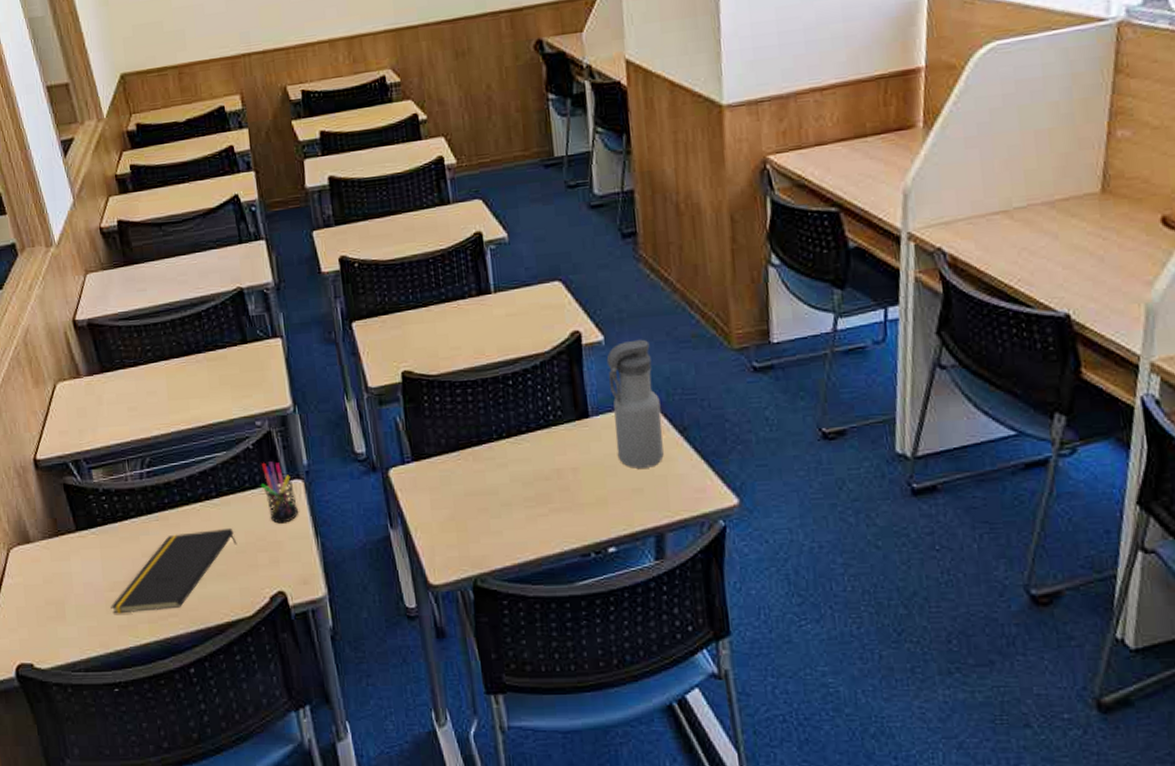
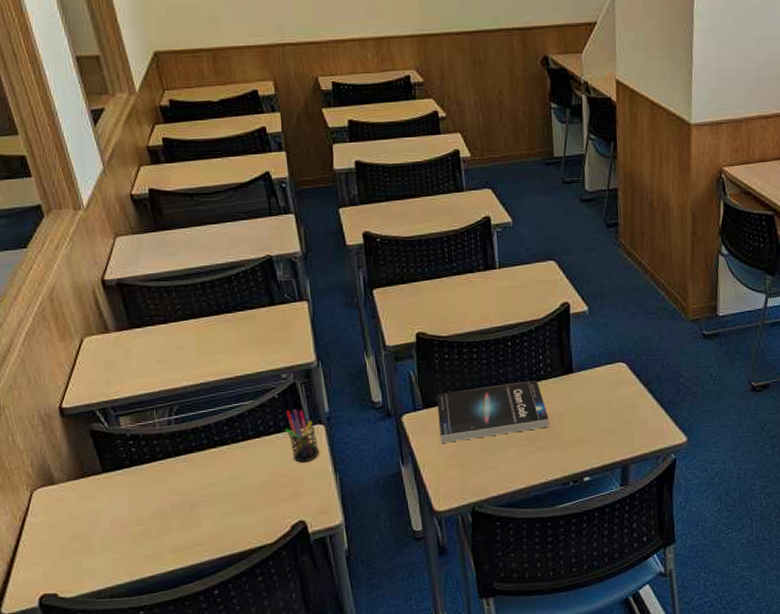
notepad: present [110,529,237,614] -> none [137,468,262,546]
book: none [427,426,562,503] -> present [437,379,549,443]
water bottle: present [606,339,664,468] -> none [589,310,631,414]

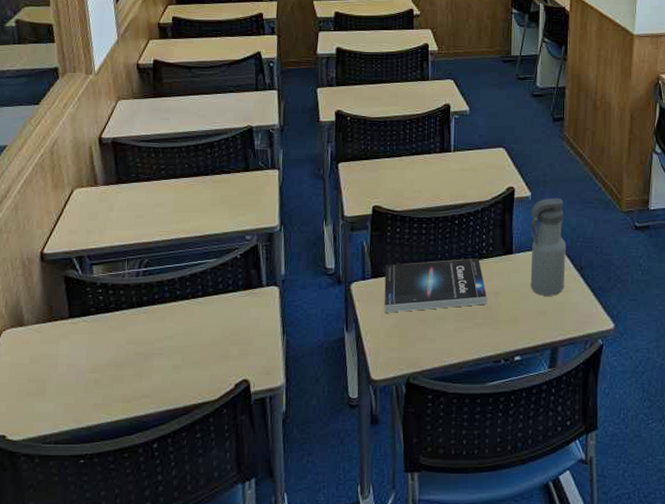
pen holder: present [284,409,320,463] -> none [241,270,272,322]
water bottle: none [589,310,631,414] -> present [530,198,566,296]

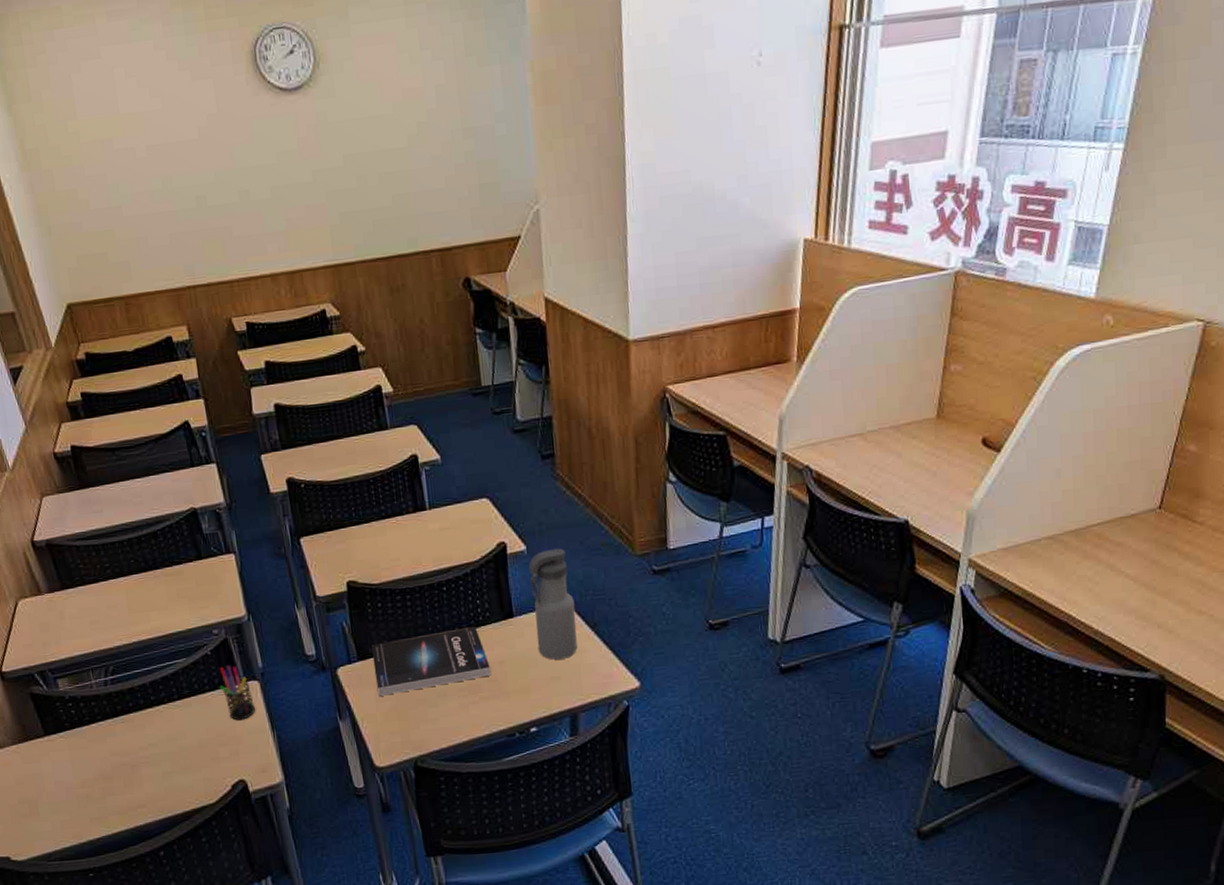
pen holder: none [241,270,272,322] -> present [219,666,256,721]

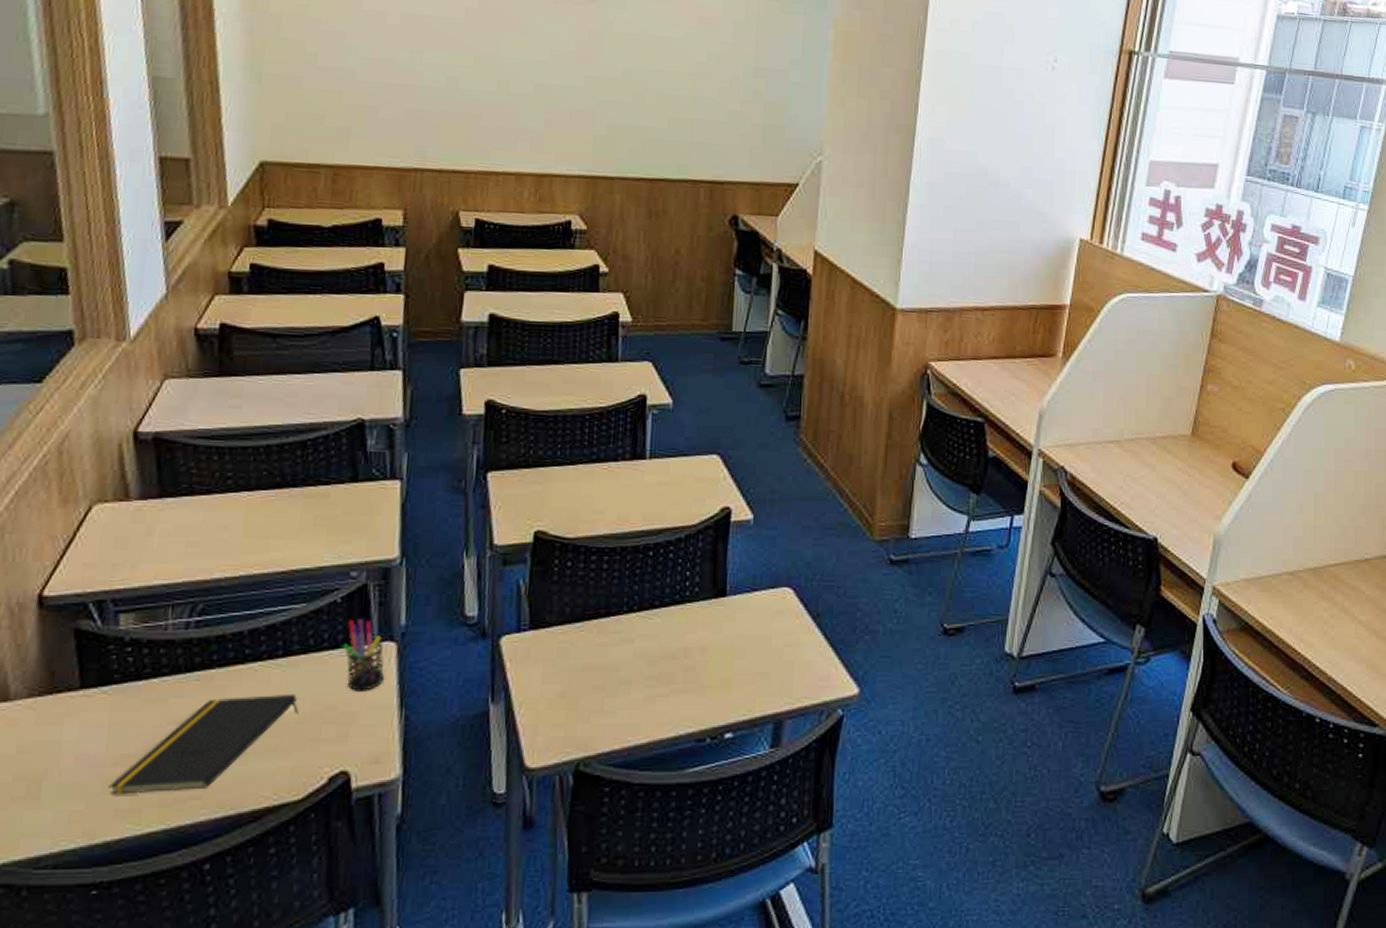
notepad: none [82,727,200,808] -> present [109,695,299,795]
book: present [371,626,491,696] -> none [547,601,689,677]
water bottle: present [528,548,577,660] -> none [748,522,799,652]

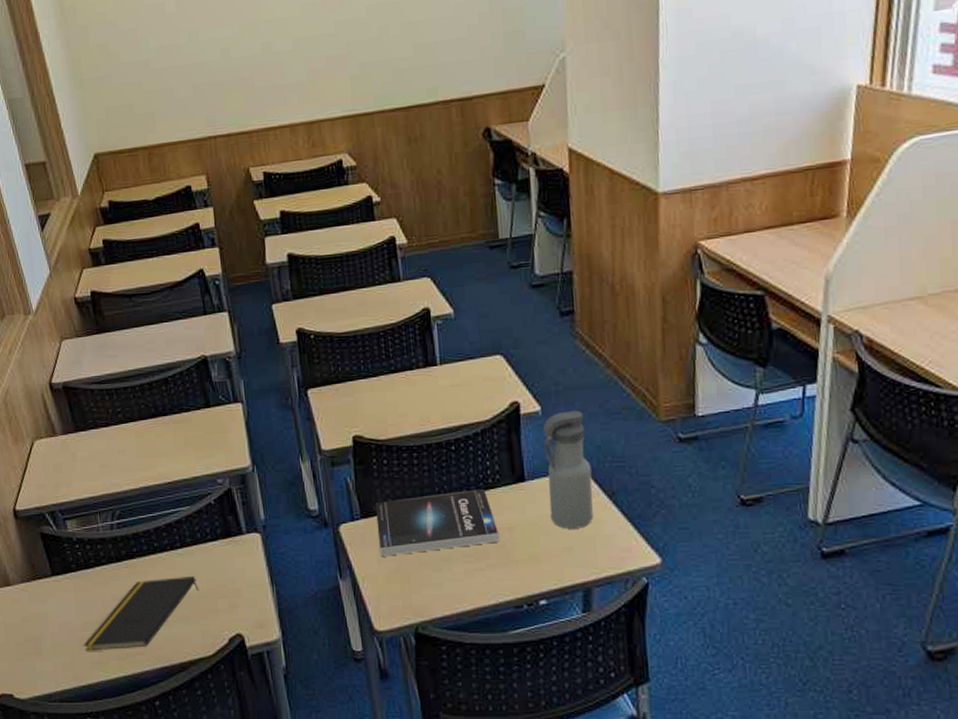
pen holder: present [341,619,385,691] -> none [221,516,257,573]
book: none [547,601,689,677] -> present [375,488,499,557]
water bottle: none [748,522,799,652] -> present [542,410,593,529]

